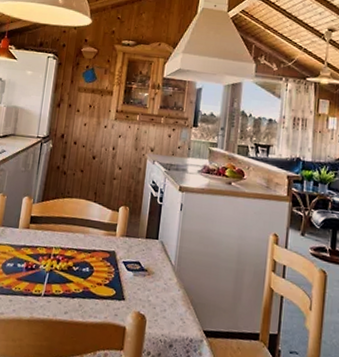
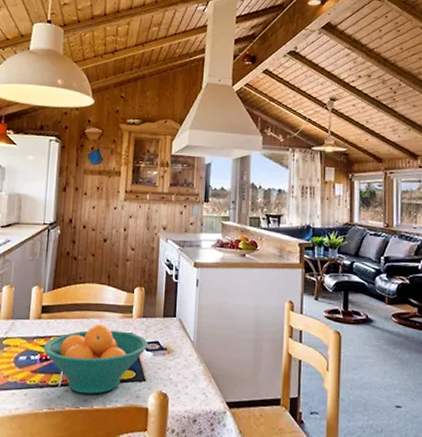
fruit bowl: none [29,239,130,308] -> present [43,324,149,394]

